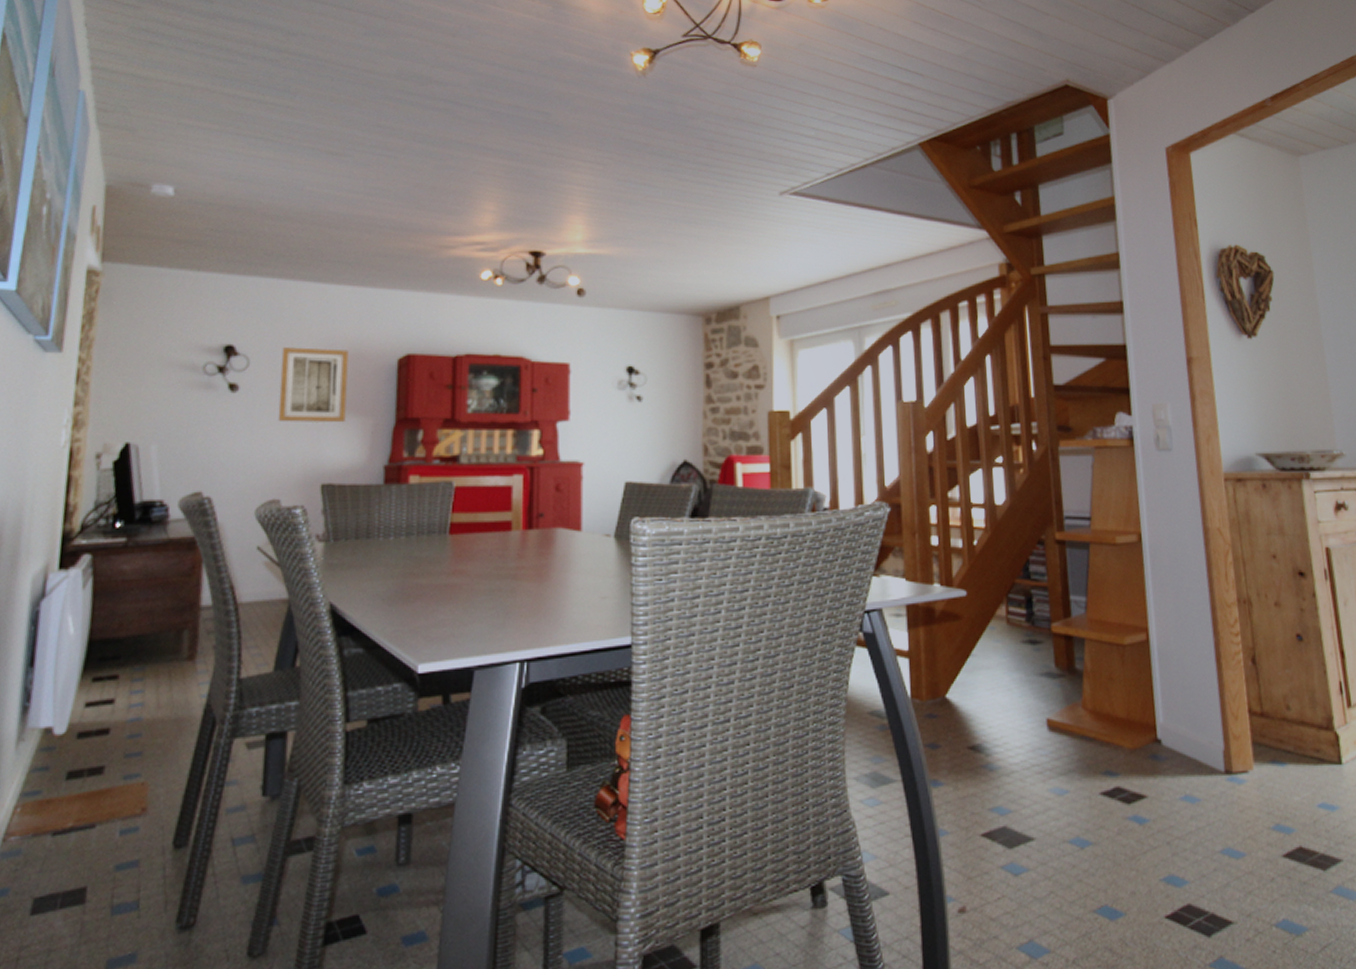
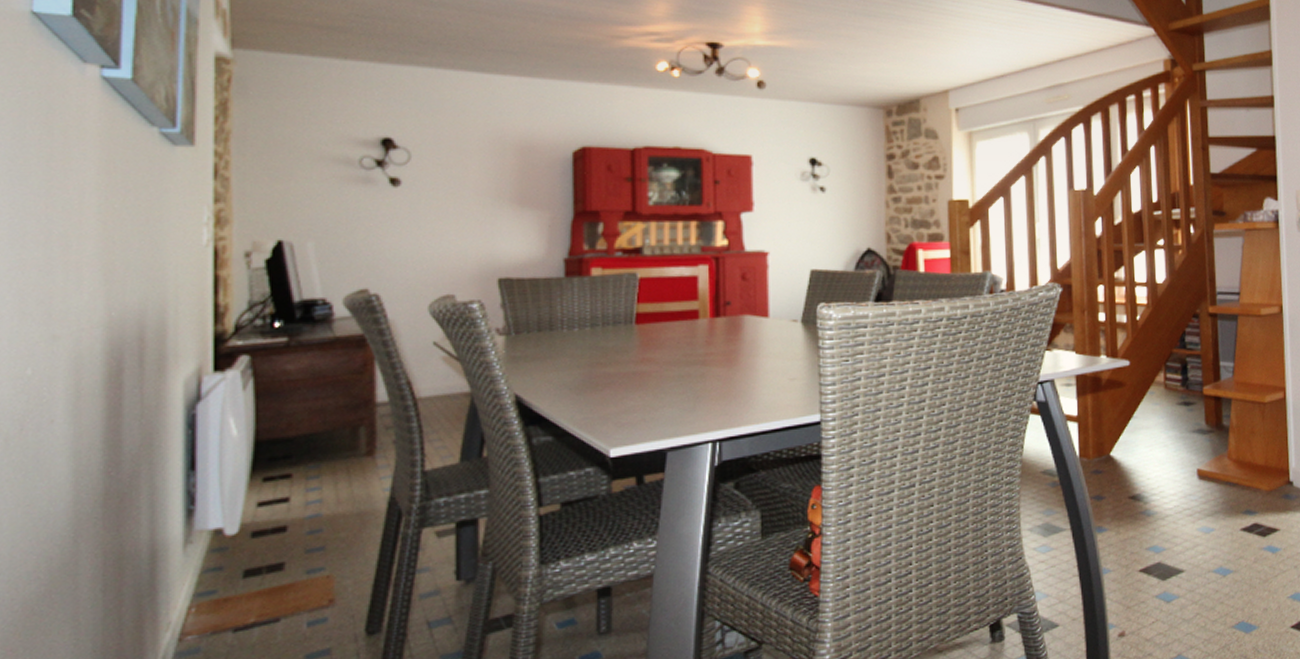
wall art: present [278,347,349,423] -> none [446,140,520,217]

